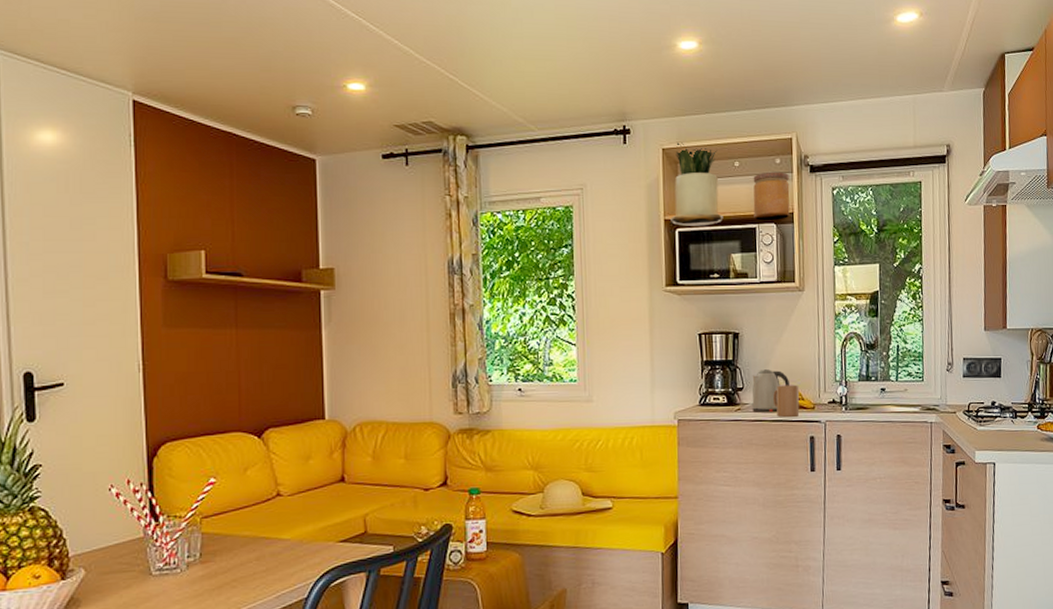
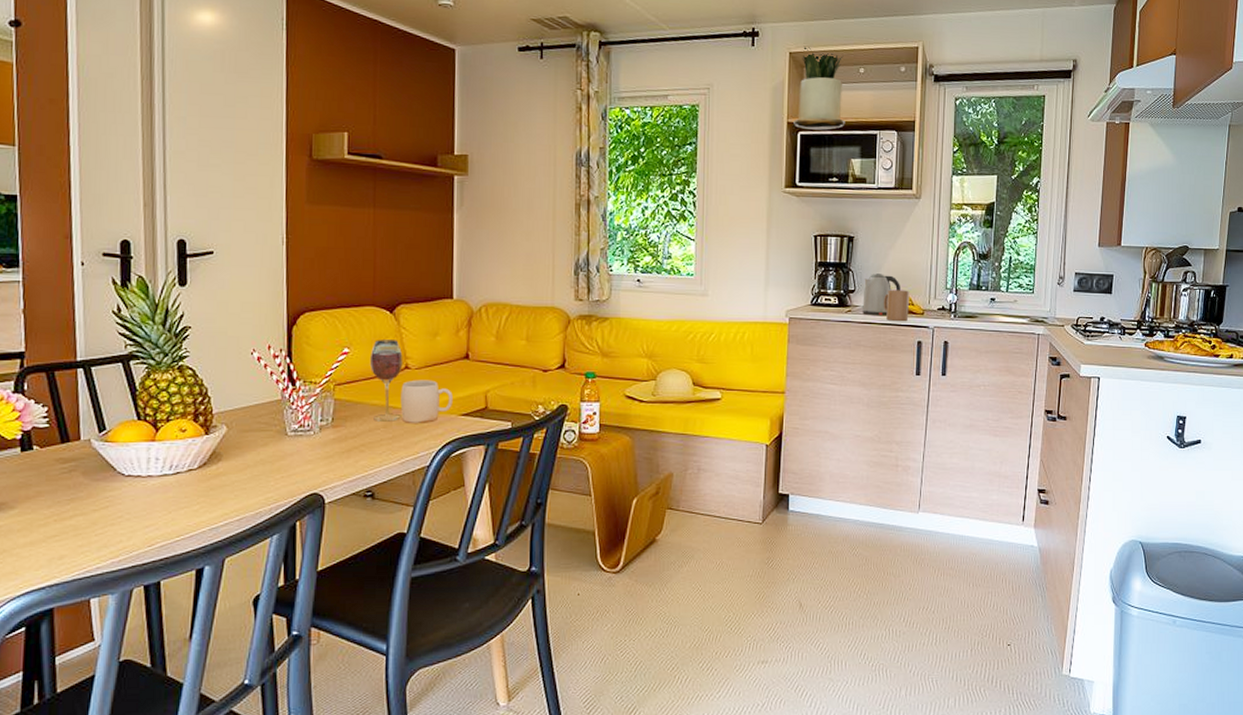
wineglass: none [238,466,275,554] -> present [369,340,403,422]
mug: none [273,506,329,555] -> present [400,379,453,425]
jar: present [753,171,790,222] -> none [875,79,913,129]

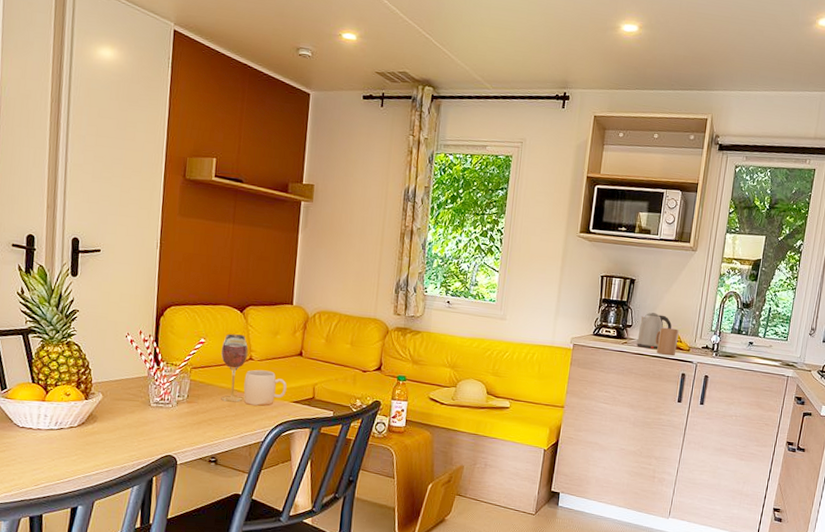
planter: present [794,47,845,131] -> none [592,112,640,186]

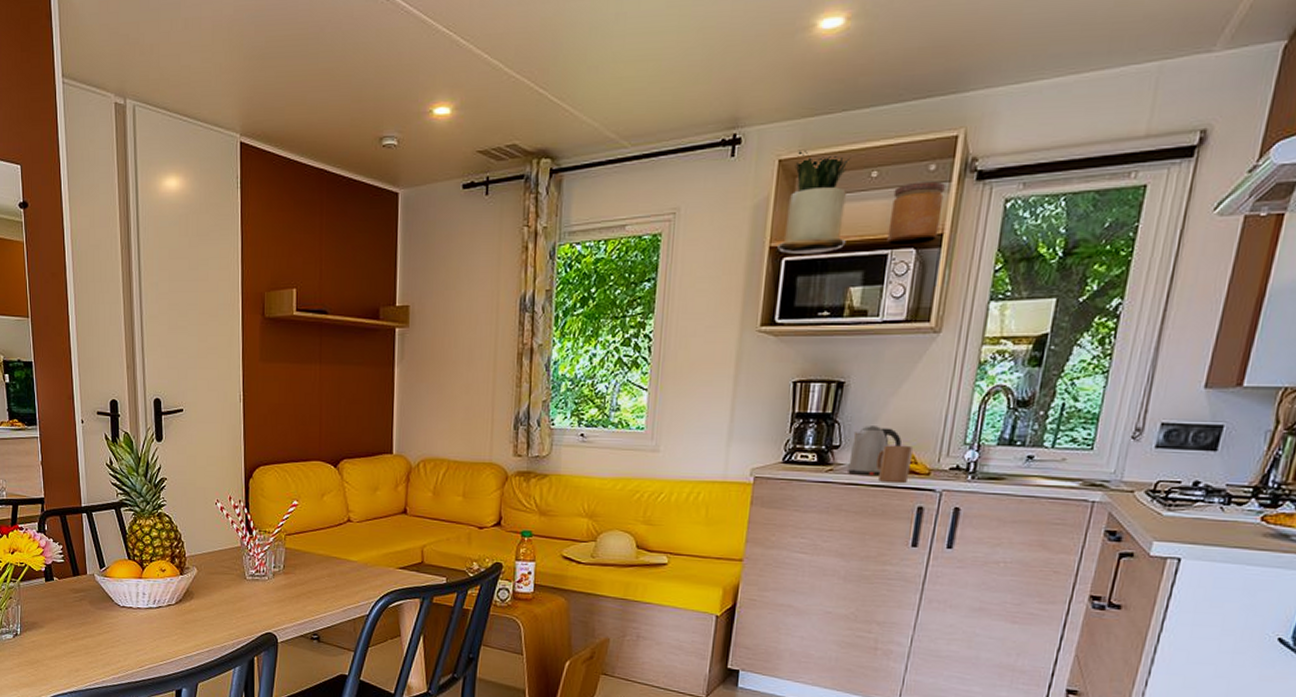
wineglass: present [221,334,249,403] -> none [316,493,346,572]
mug: present [243,369,287,407] -> none [343,532,391,576]
planter: none [592,112,640,186] -> present [777,151,849,254]
jar: none [663,145,700,189] -> present [887,181,945,246]

